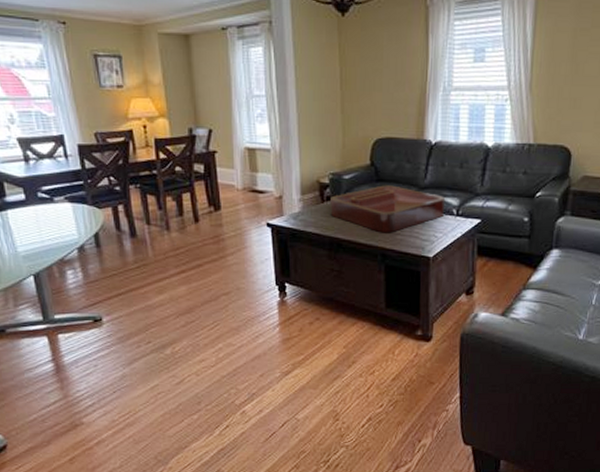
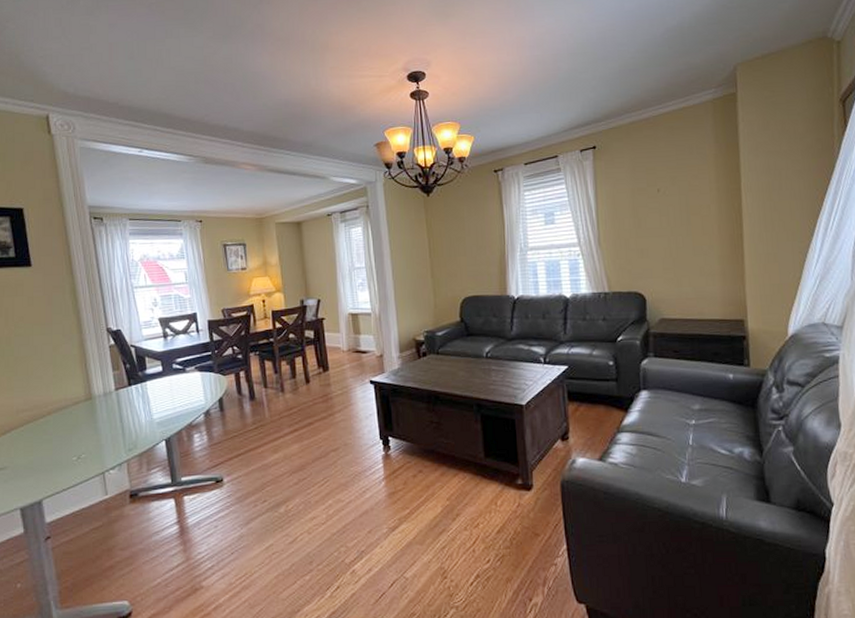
decorative tray: present [330,185,445,233] -> none [426,338,532,384]

